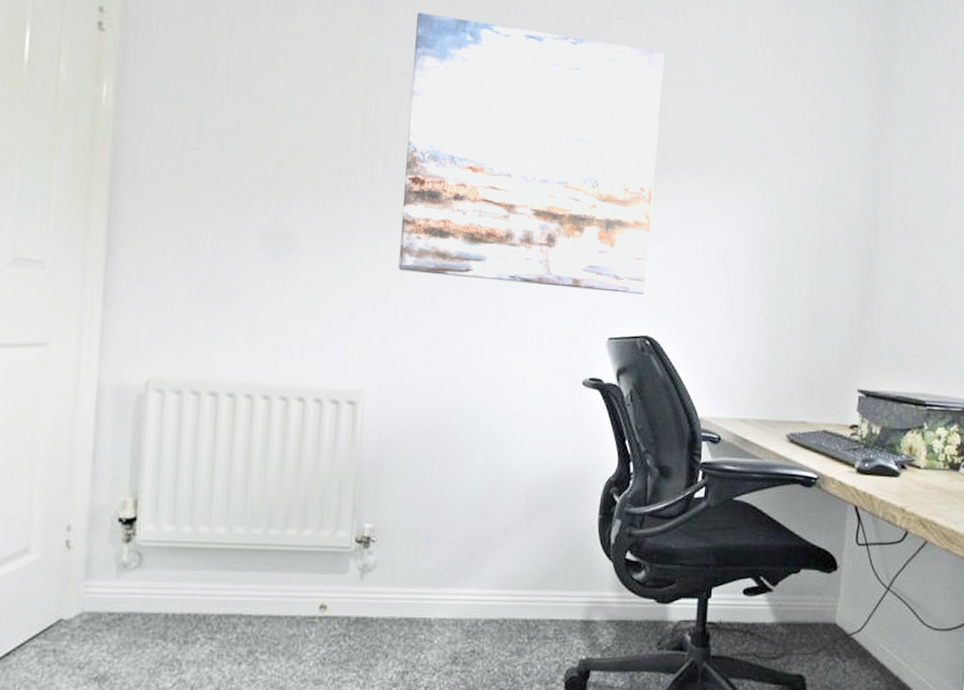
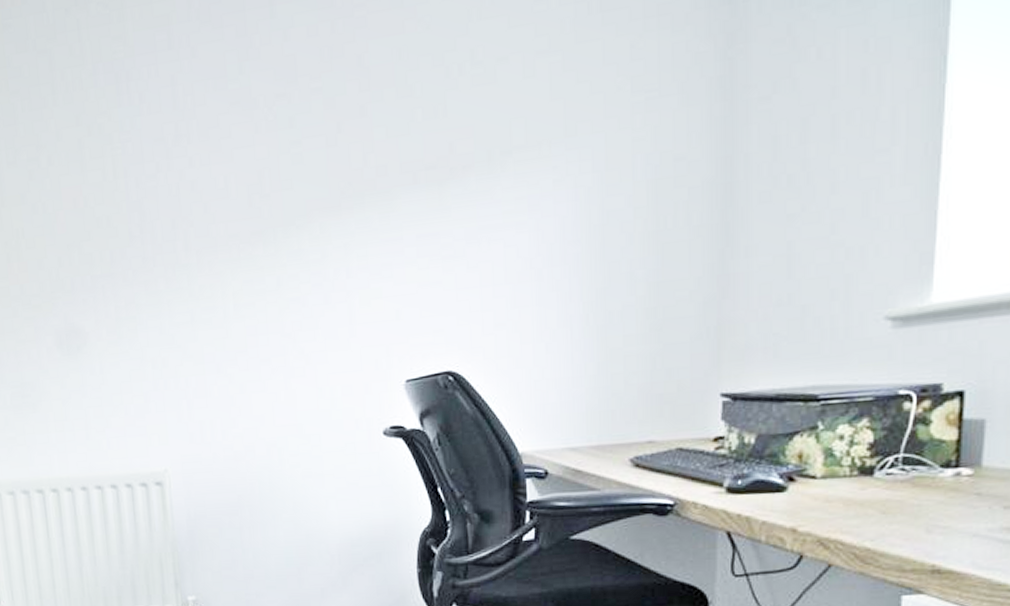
wall art: present [398,12,665,295] -> none [161,37,443,347]

